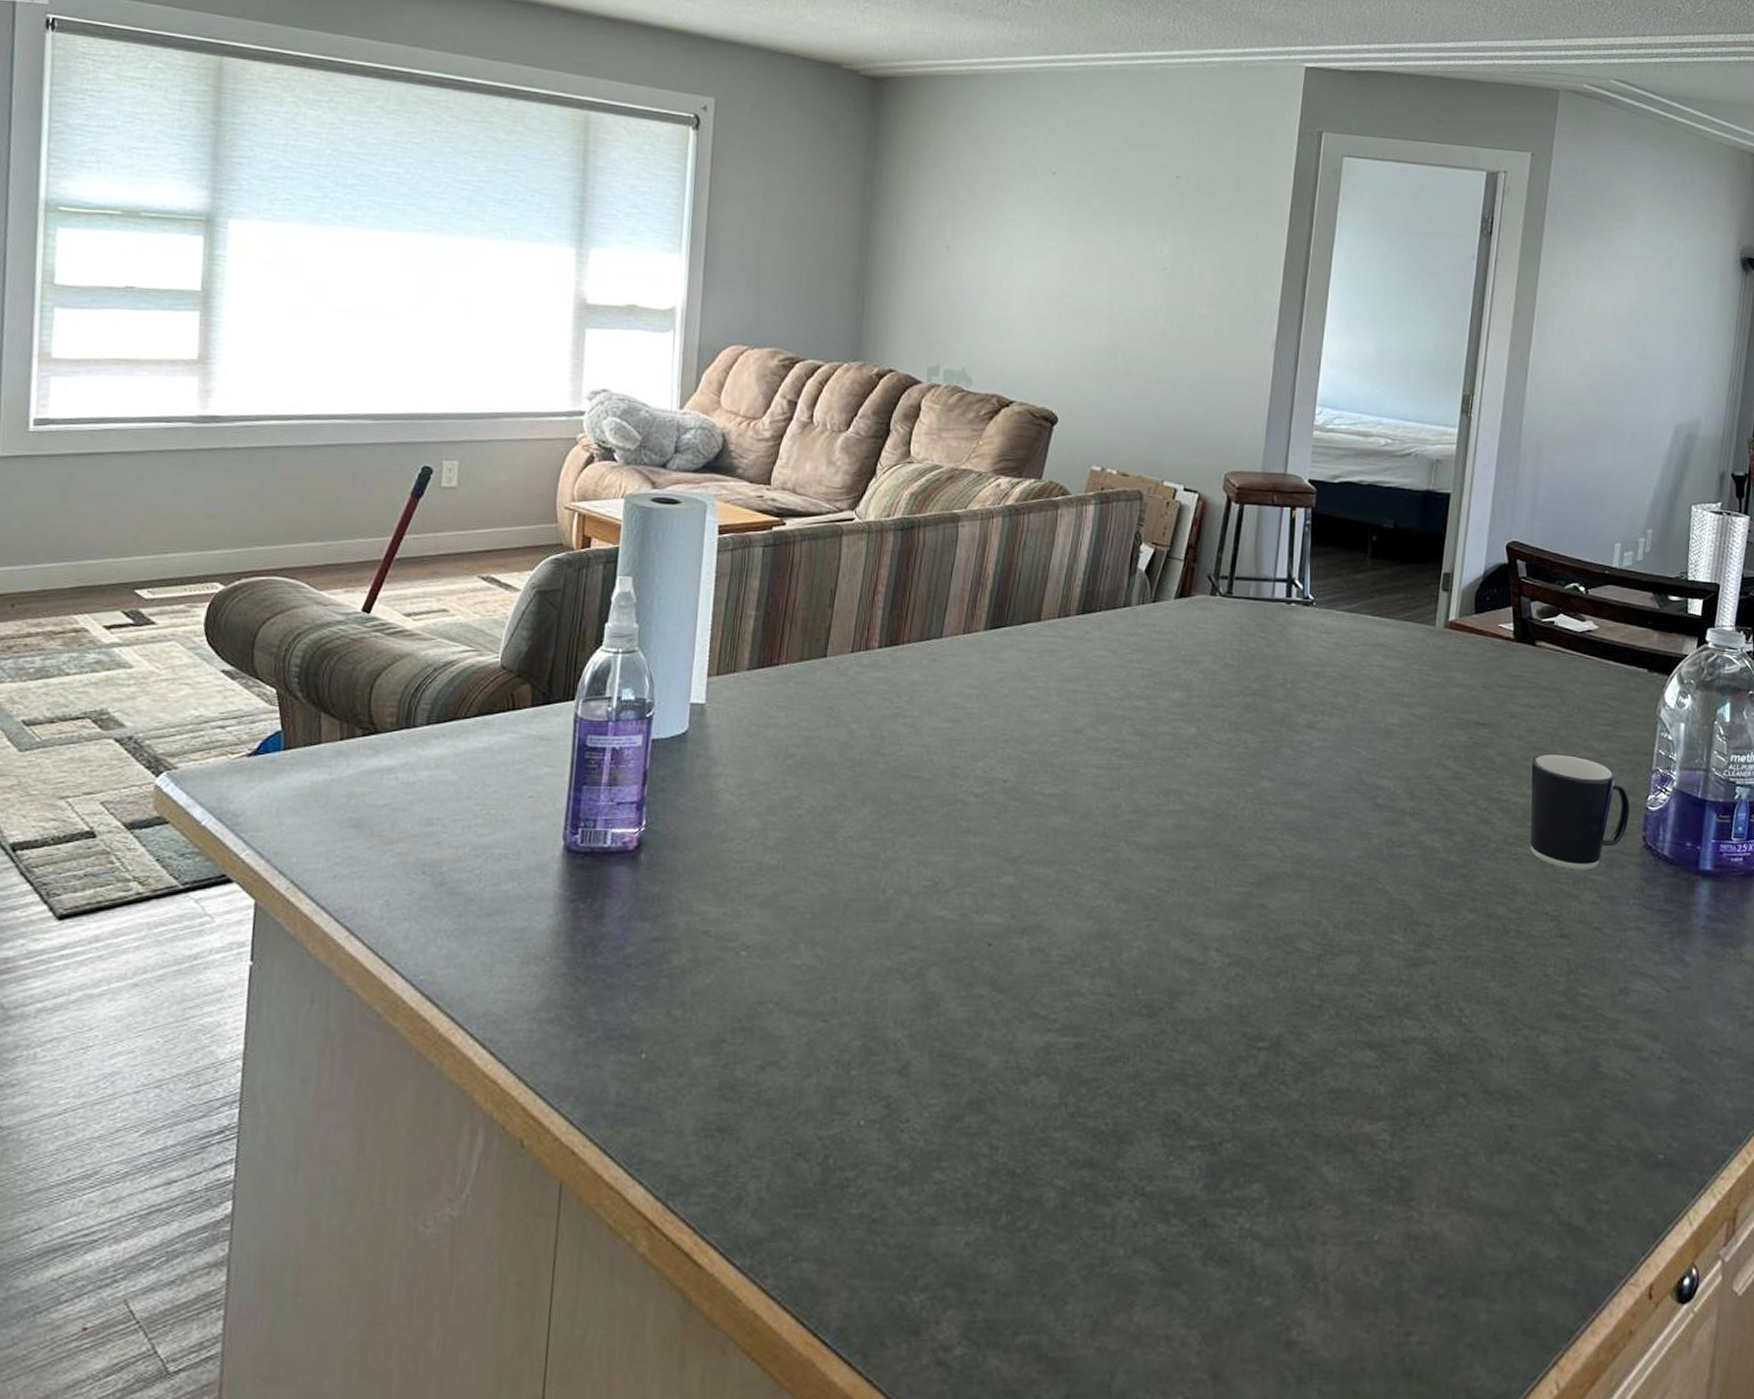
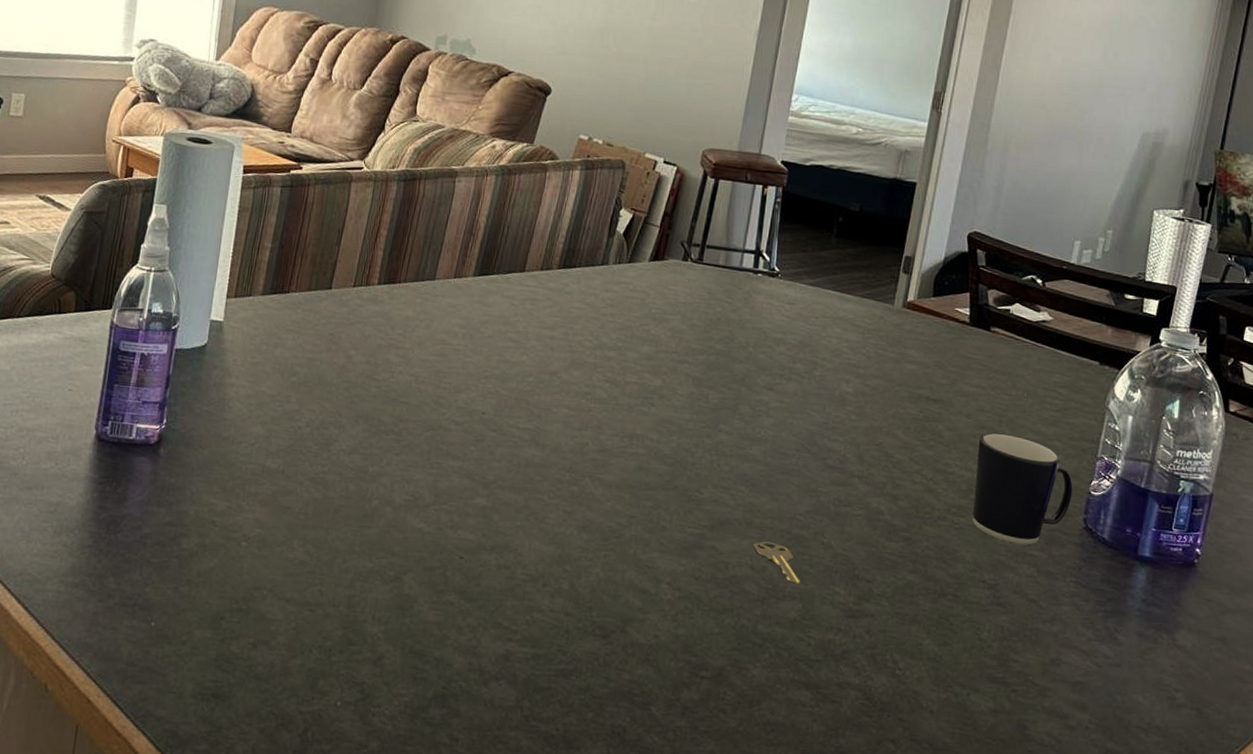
key: none [1305,893,1358,937] -> present [753,541,801,585]

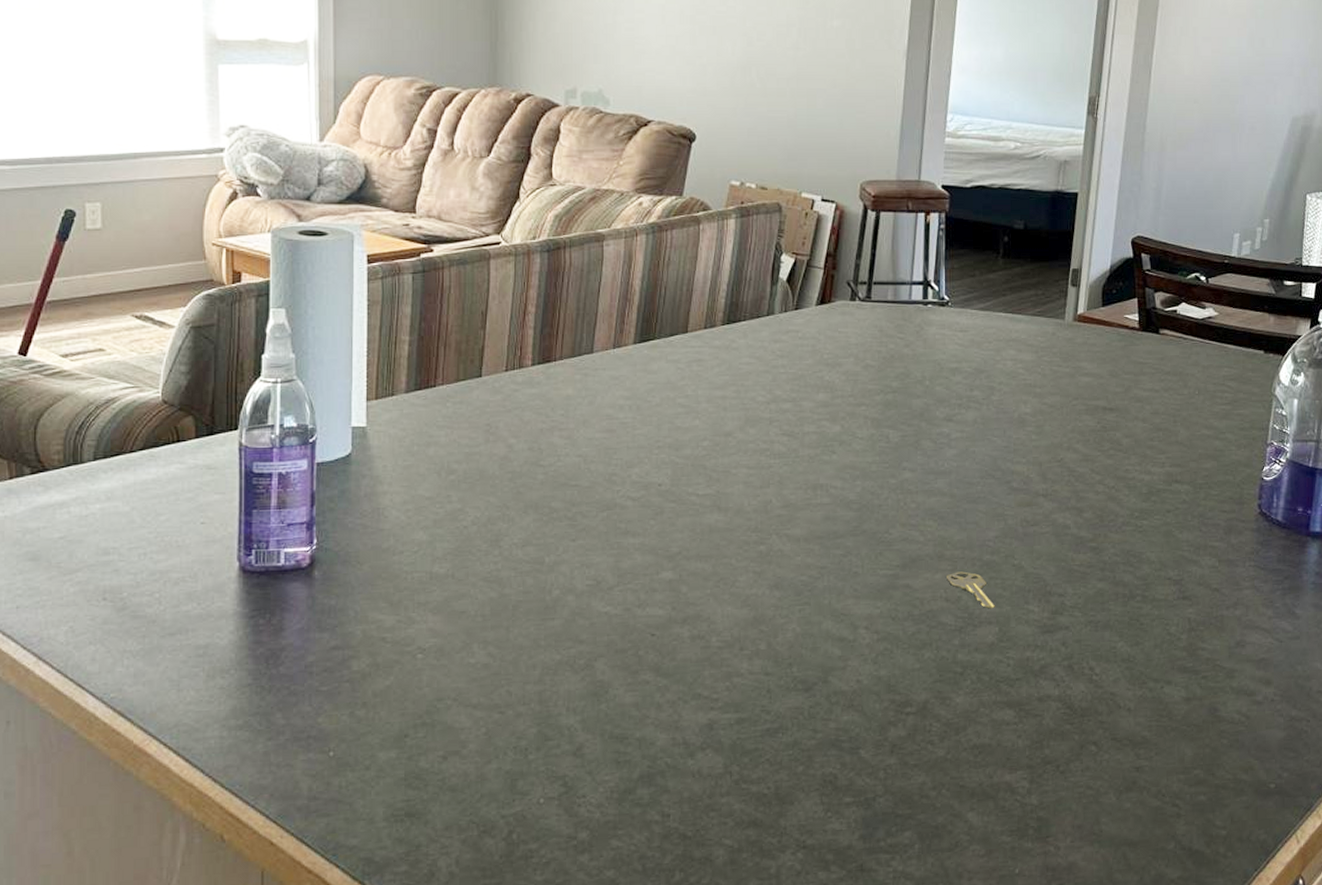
mug: present [973,432,1073,545] -> none [1155,433,1246,538]

